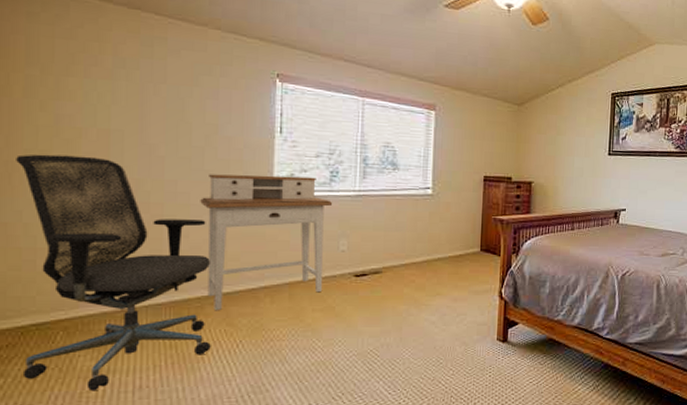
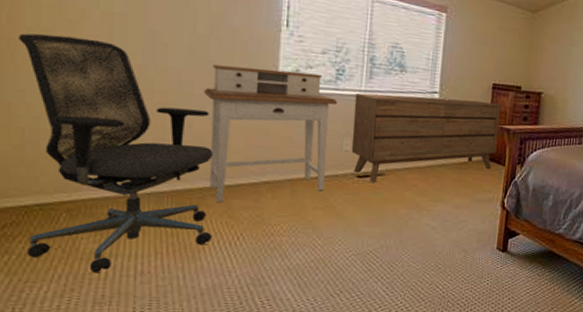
dresser: none [347,193,493,281] -> present [351,93,501,183]

